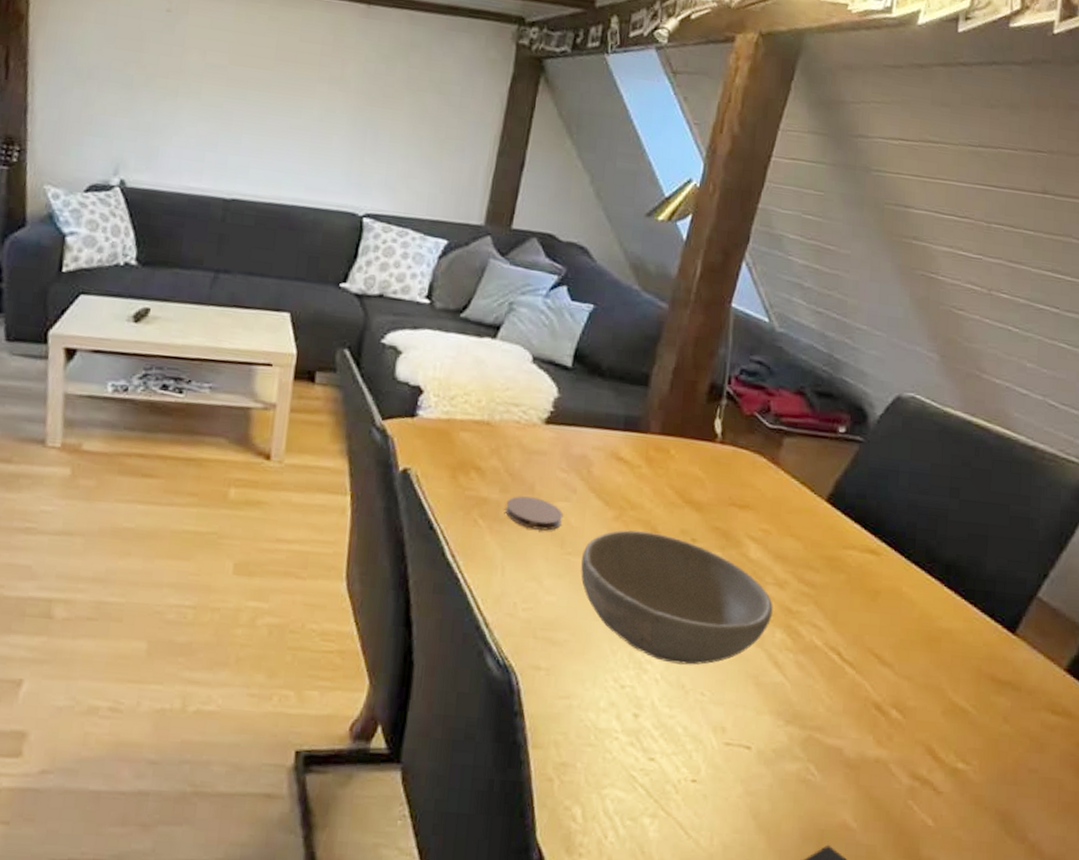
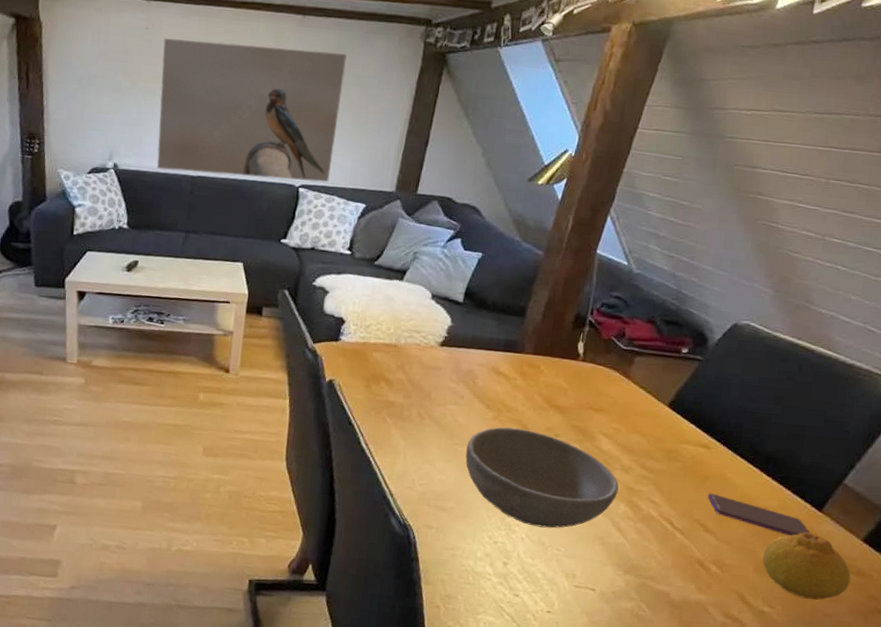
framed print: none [177,24,423,212] -> present [157,38,348,183]
coaster: present [505,496,564,531] -> none [407,400,453,427]
smartphone: none [880,613,1005,668] -> present [707,493,811,536]
fruit: none [951,662,1056,751] -> present [762,532,851,600]

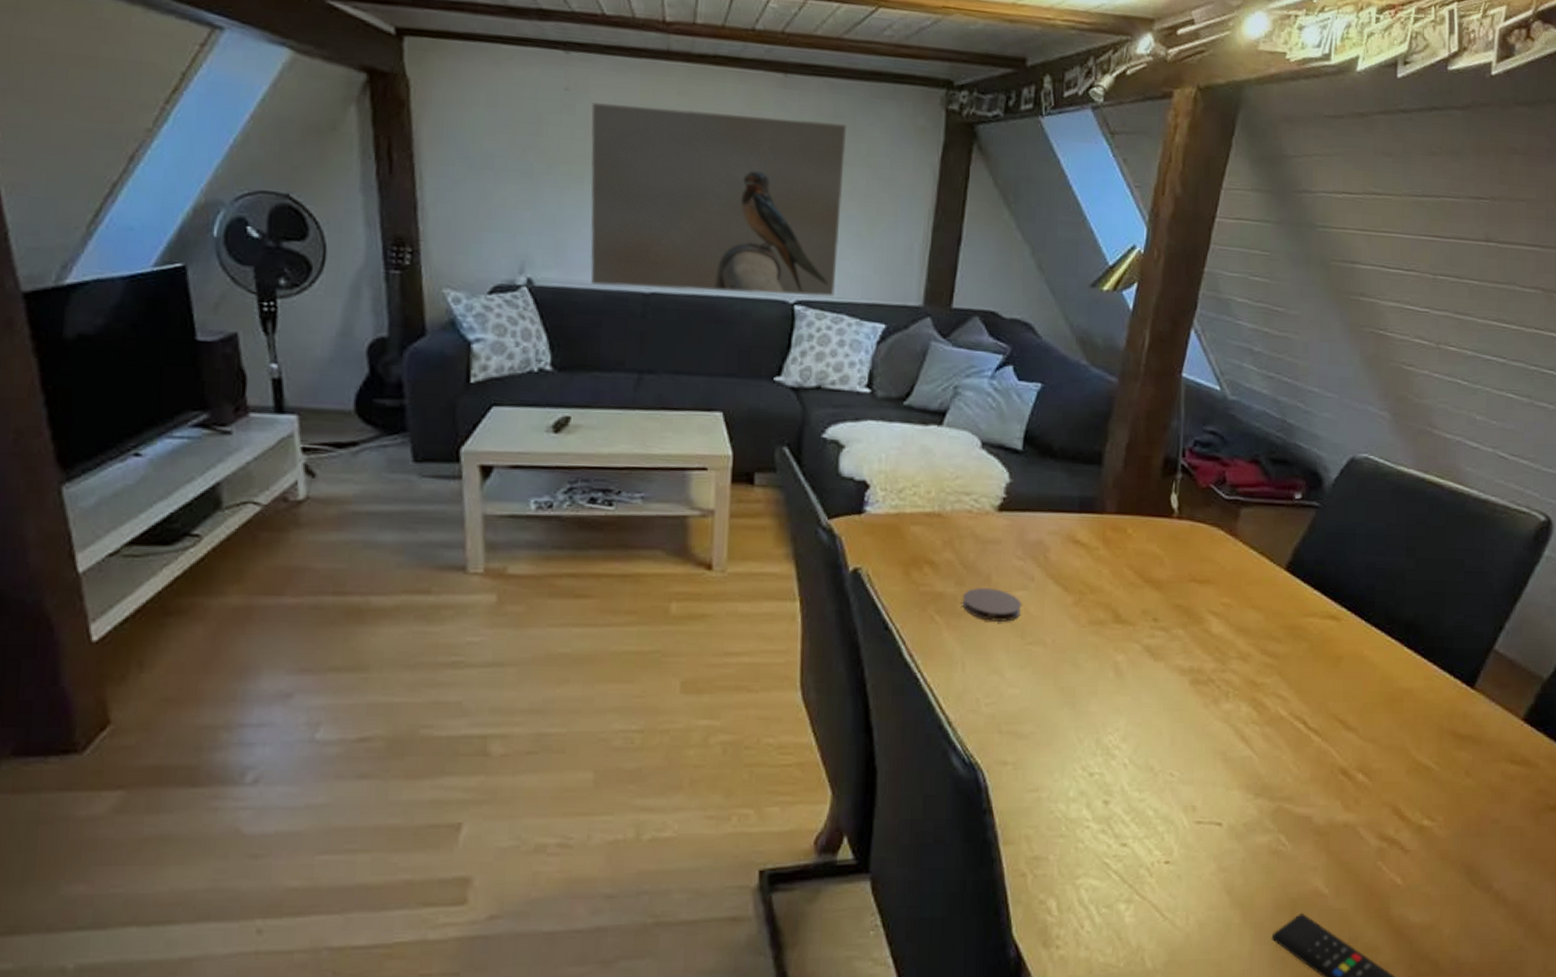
coaster: none [407,400,453,427] -> present [962,588,1022,622]
bowl: present [465,427,619,528] -> none [1043,615,1238,747]
smartphone: present [707,493,811,536] -> none [1343,678,1465,724]
fruit: present [762,532,851,600] -> none [1415,717,1516,803]

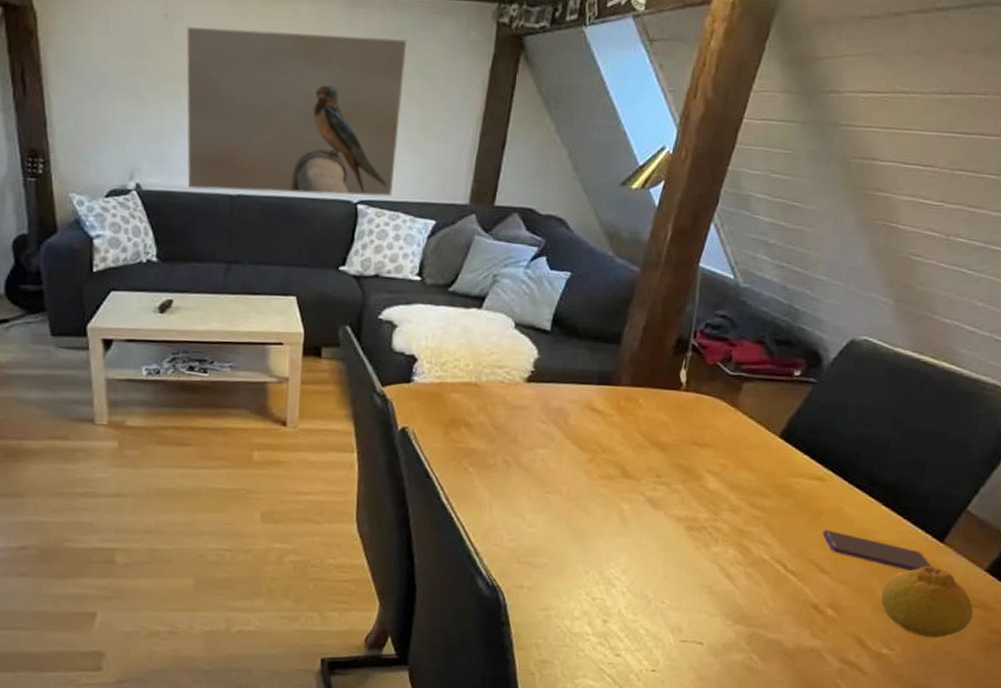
coaster: present [962,588,1022,622] -> none [492,446,543,474]
smartphone: none [1343,678,1465,724] -> present [822,530,932,571]
fruit: none [1415,717,1516,803] -> present [881,566,974,638]

